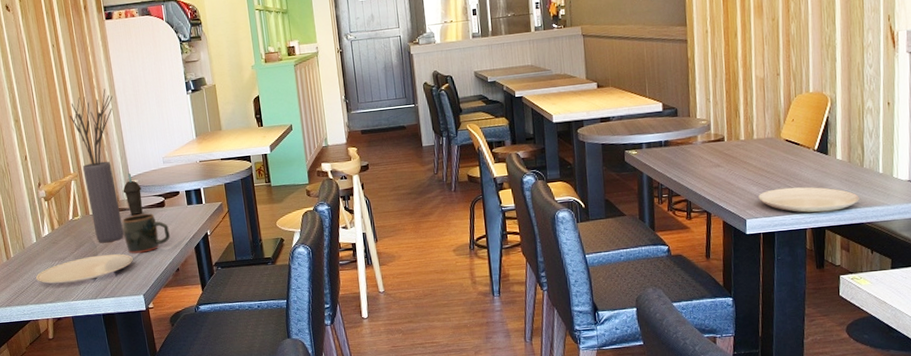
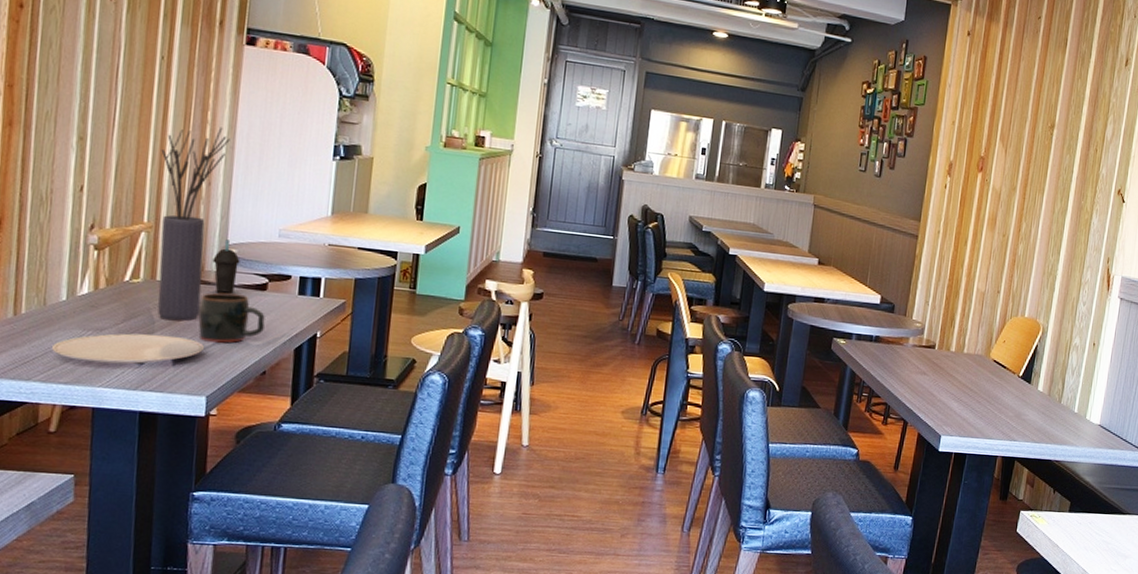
plate: present [758,187,859,213] -> none [957,409,1052,443]

